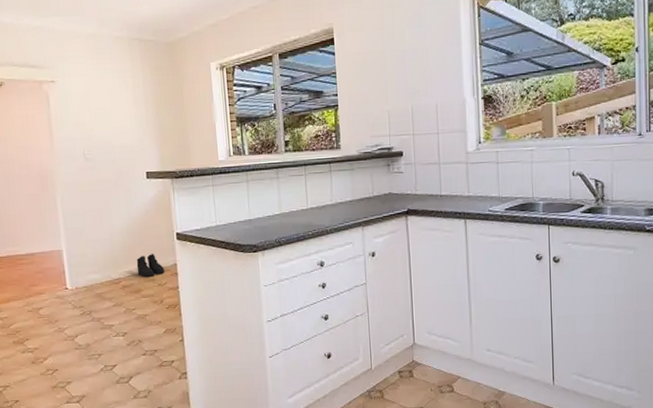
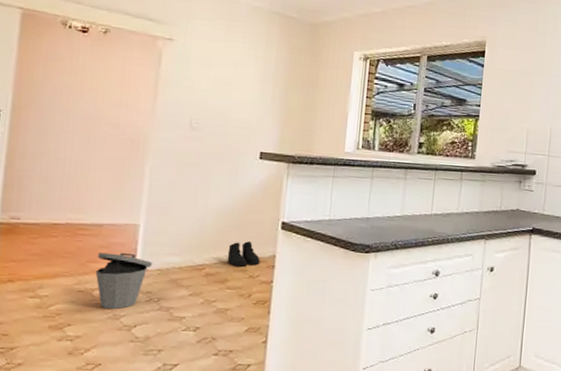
trash can: none [35,275,80,324] -> present [95,252,153,310]

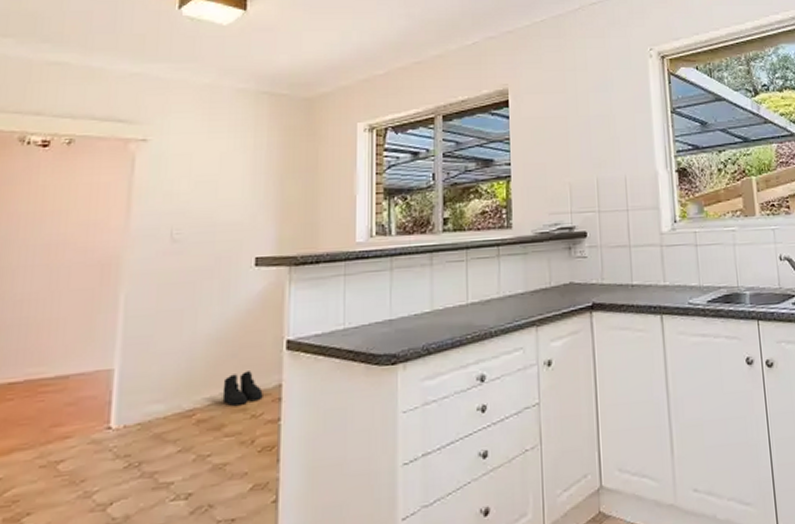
trash can: present [95,252,153,310] -> none [60,407,132,487]

